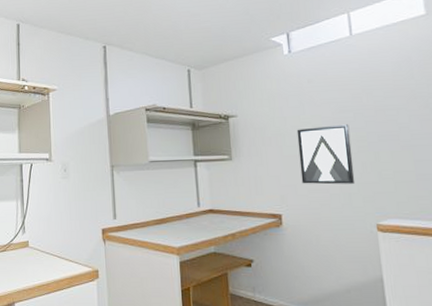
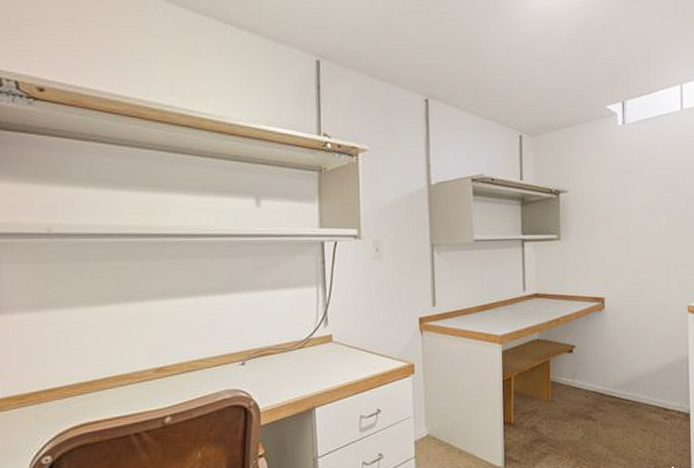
wall art: present [296,124,356,185] -> none [624,204,673,266]

